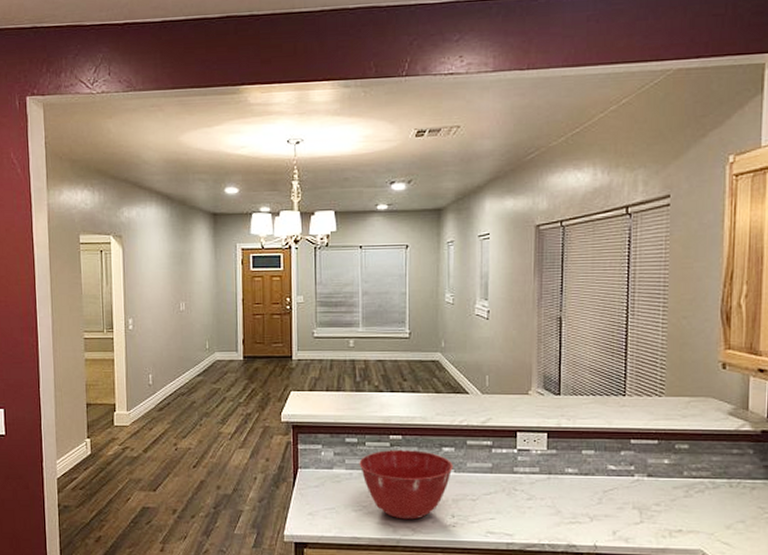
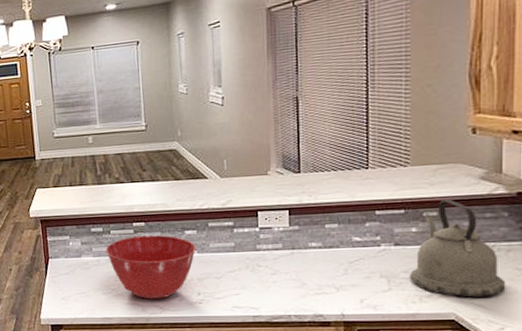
kettle: none [661,432,750,535] -> present [410,199,506,298]

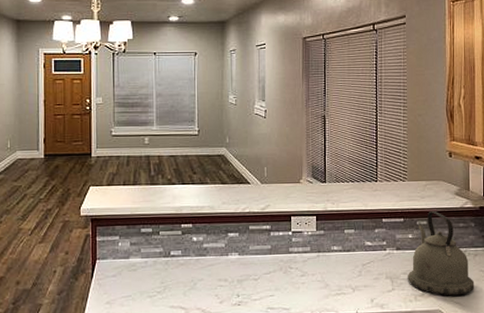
mixing bowl: present [105,234,196,299] -> none [154,236,238,302]

